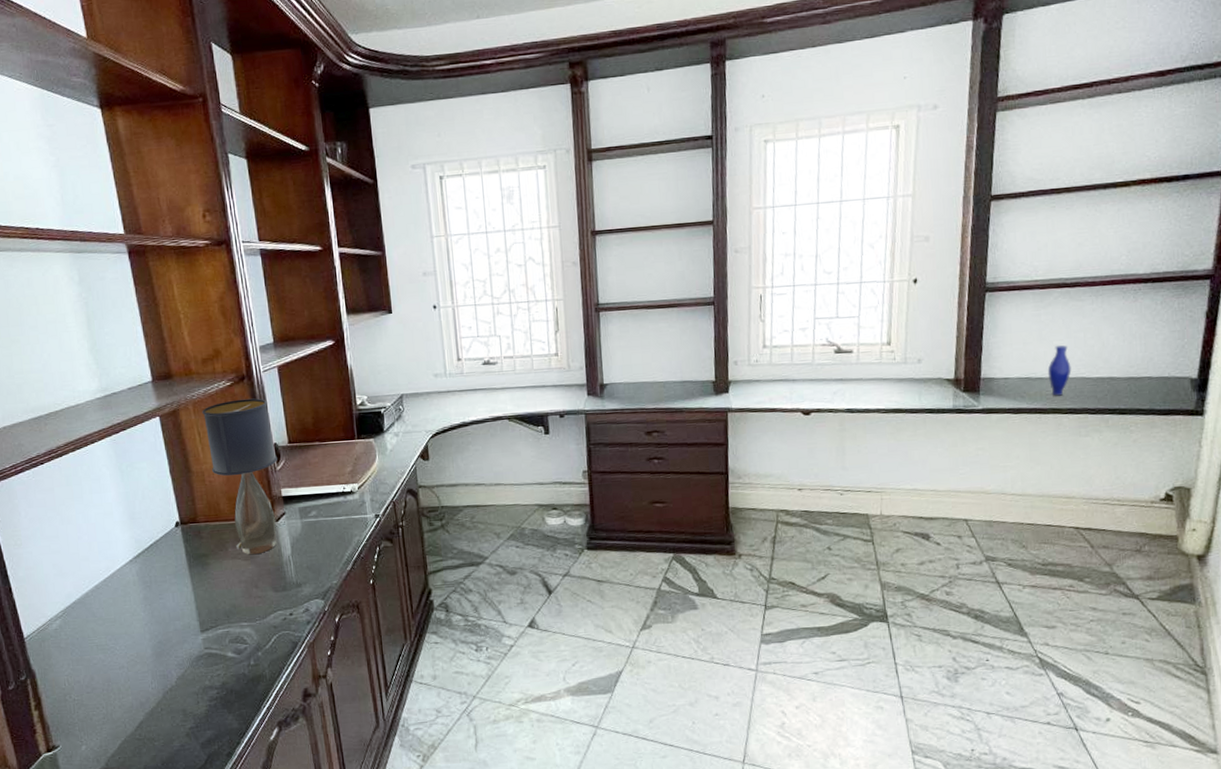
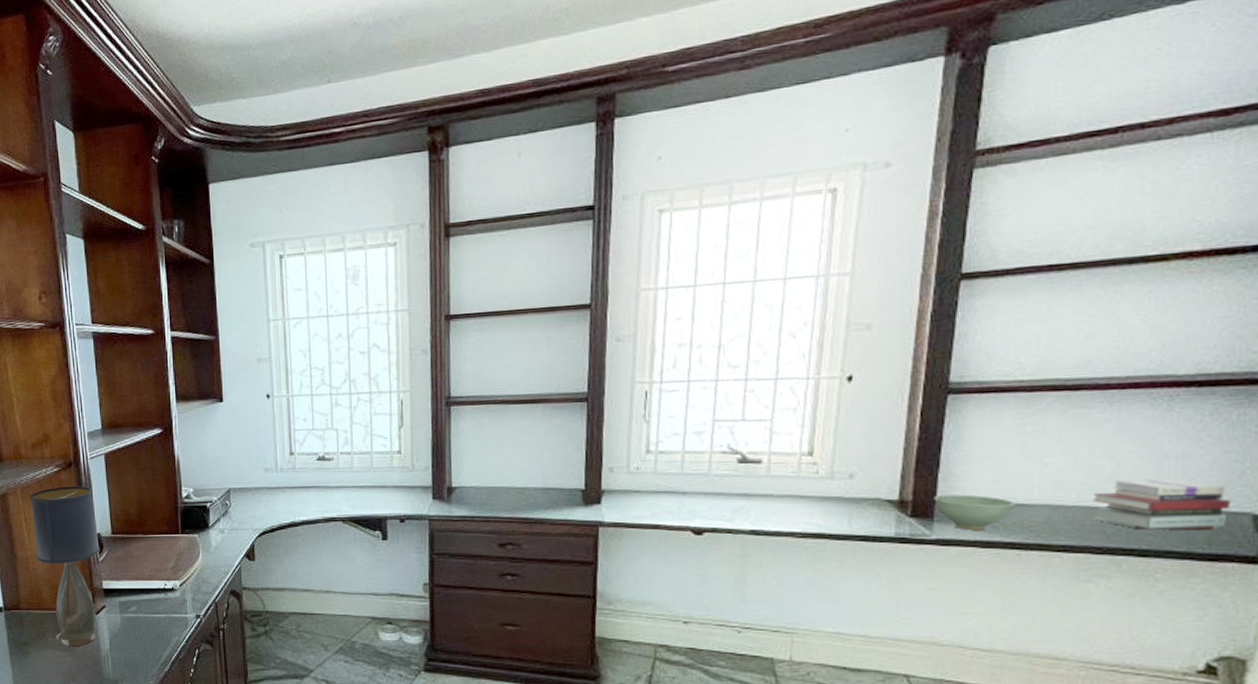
bowl: none [979,372,1036,400] -> present [933,494,1016,530]
vase: present [1047,345,1072,396] -> none [1033,463,1069,529]
books: none [1087,353,1177,394] -> present [1092,478,1232,530]

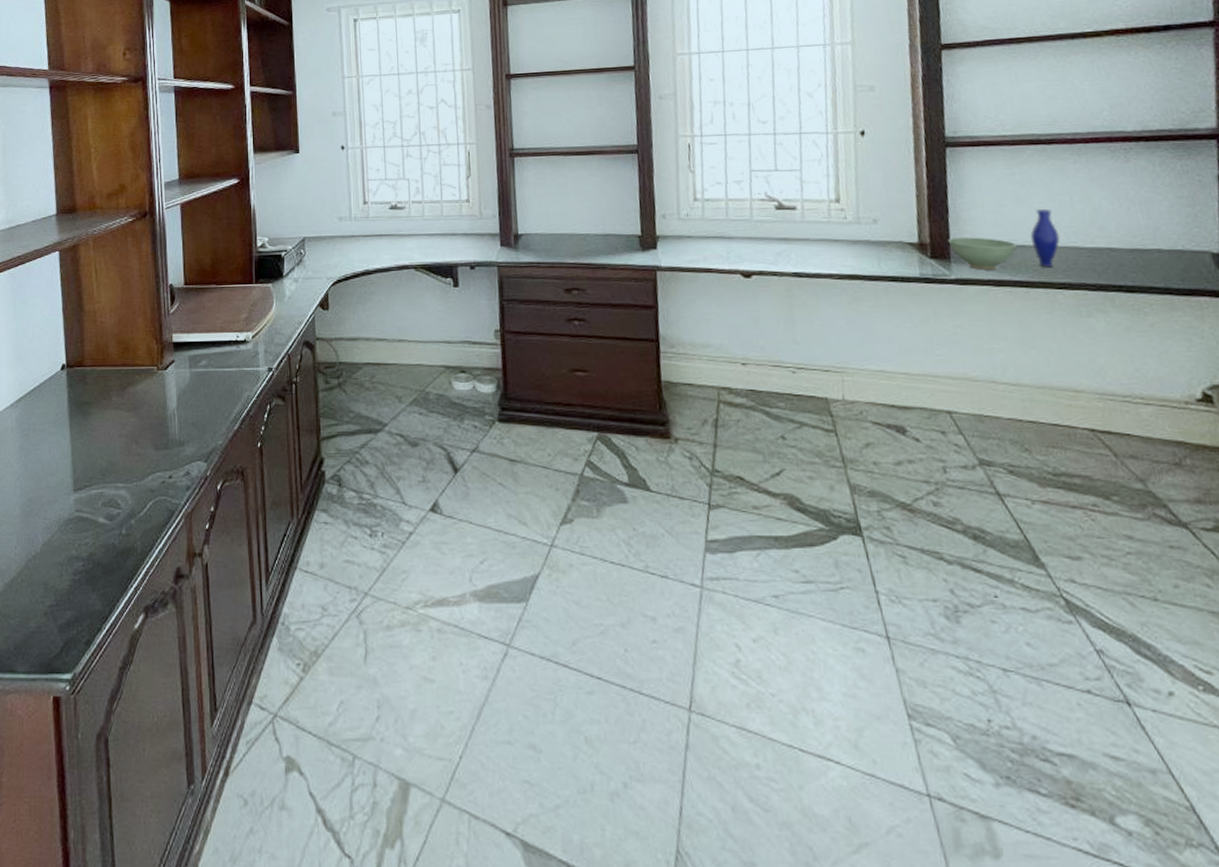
table lamp: present [29,486,101,647] -> none [101,236,172,406]
vase: none [1033,463,1069,529] -> present [1030,208,1060,268]
books: present [1092,478,1232,530] -> none [1080,221,1192,268]

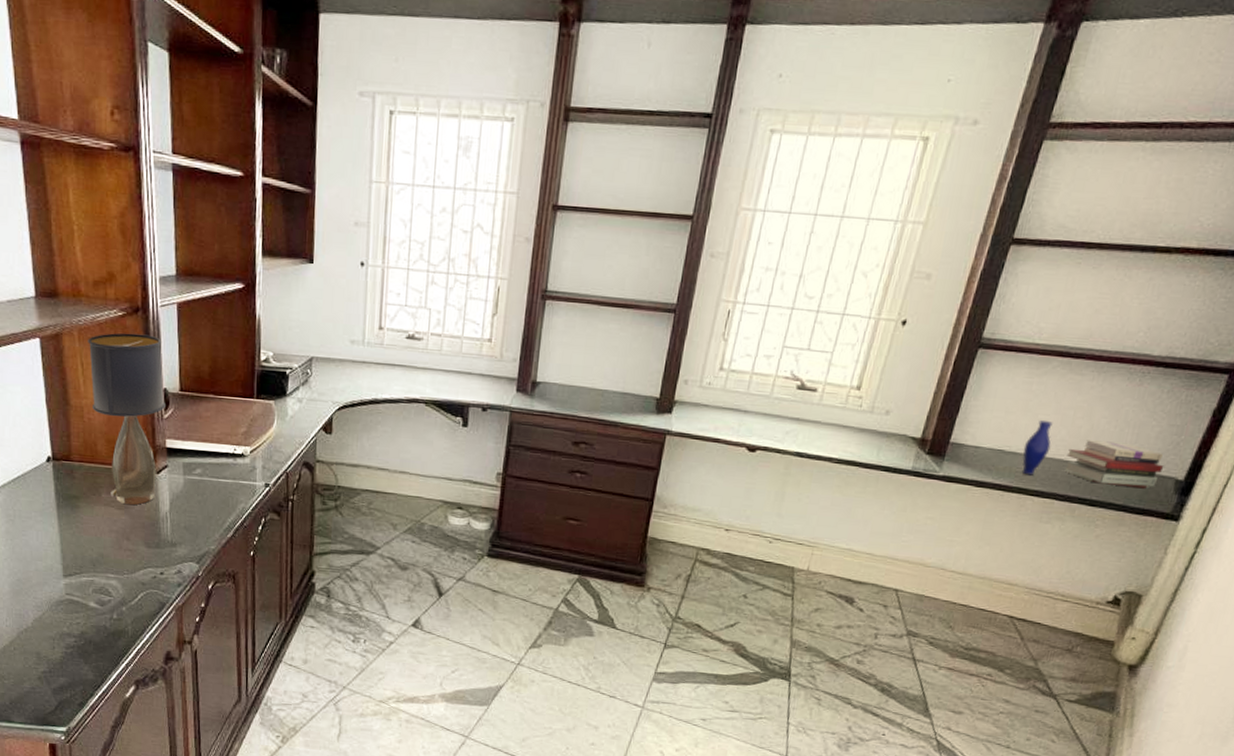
table lamp: none [101,236,172,406] -> present [88,332,167,505]
bowl: present [947,237,1018,270] -> none [948,437,1010,471]
books: none [1080,221,1192,268] -> present [1064,440,1164,489]

